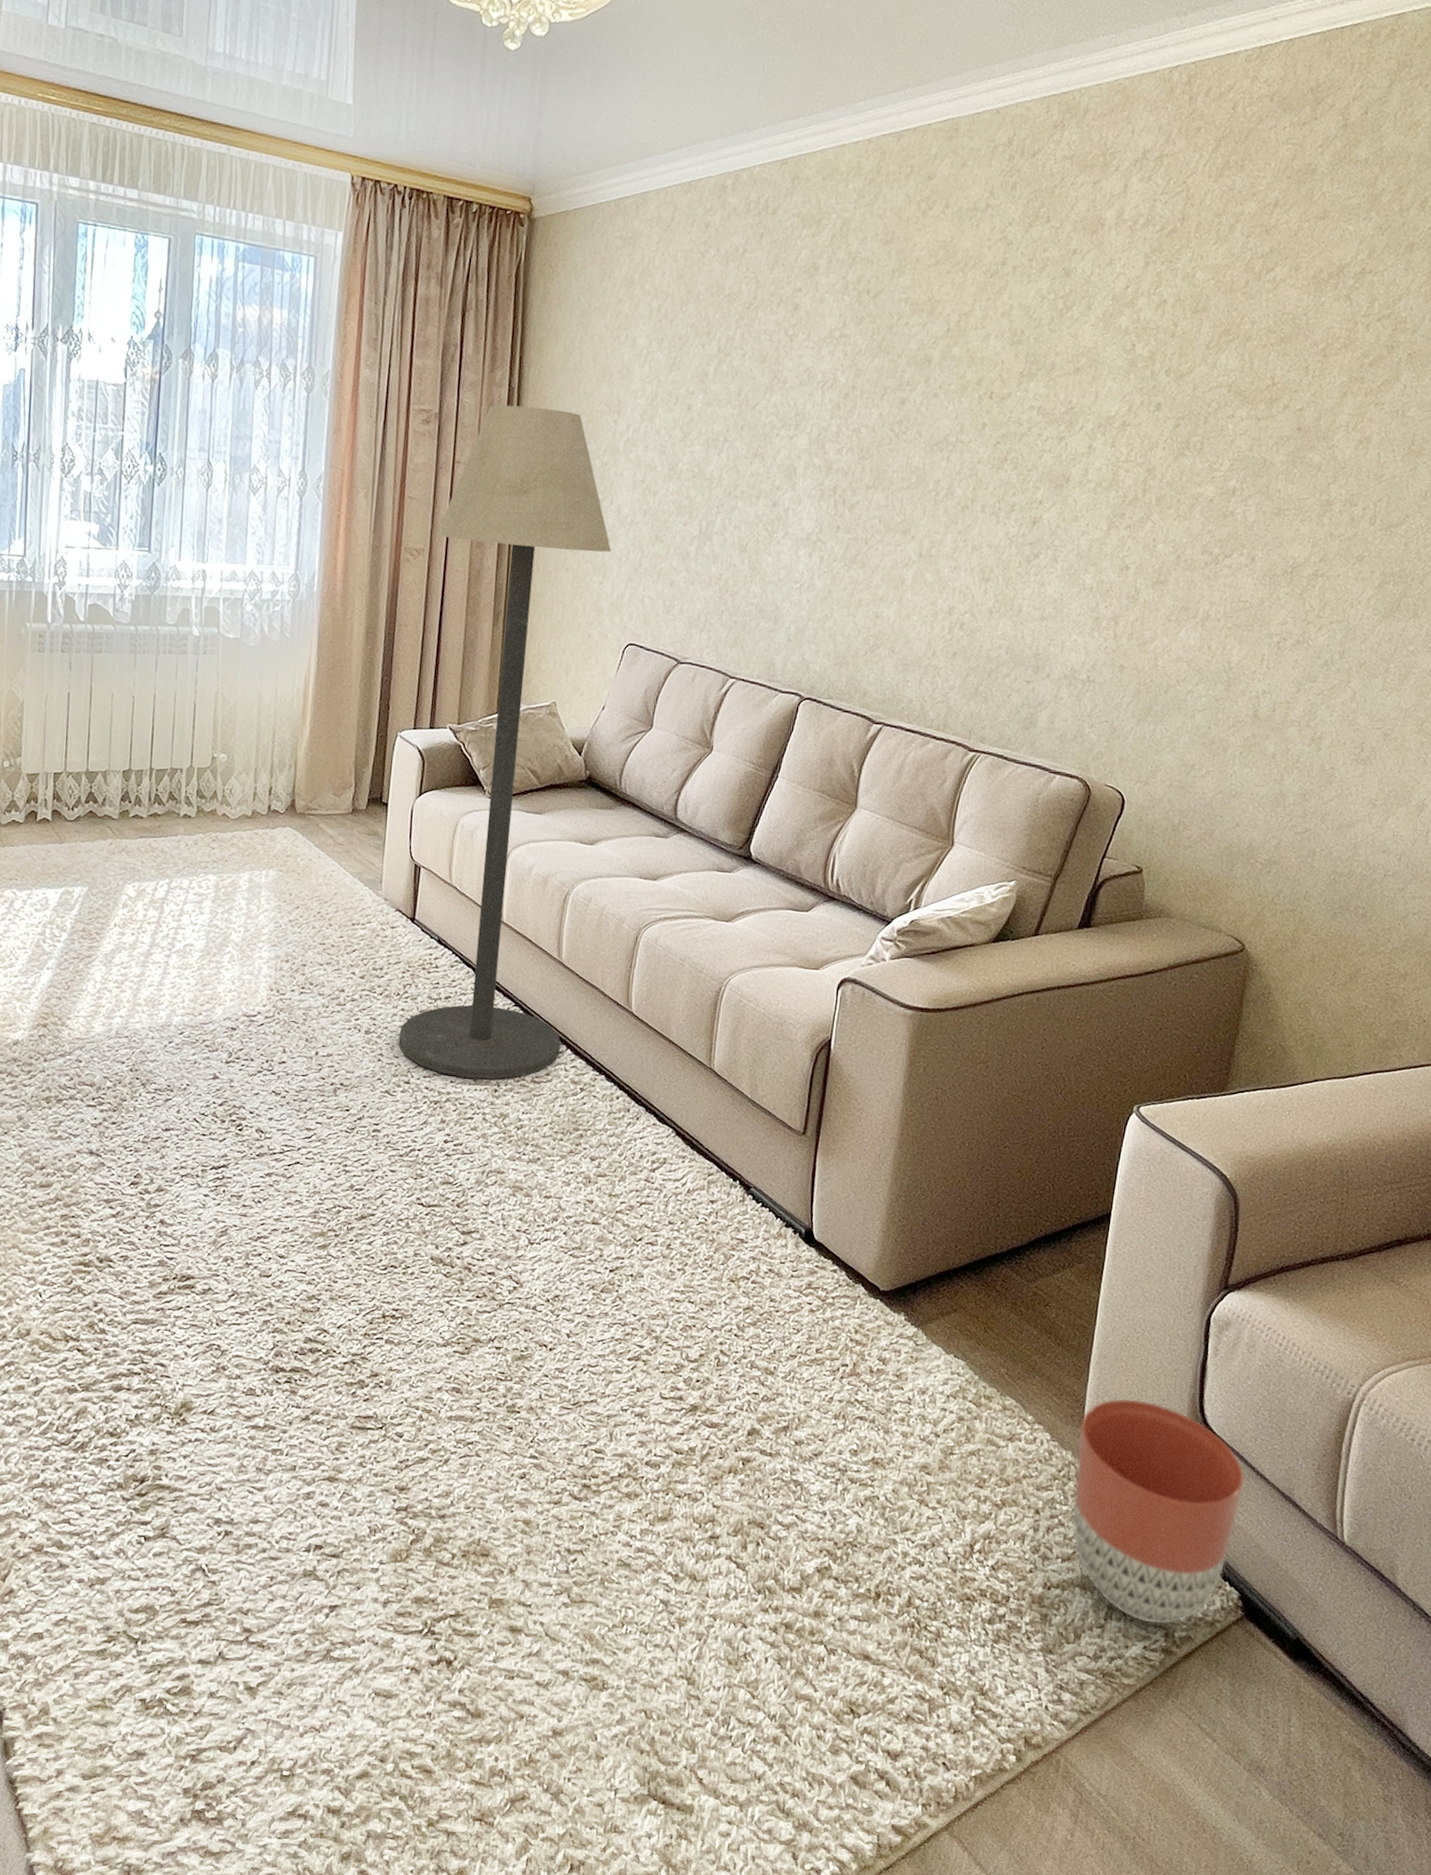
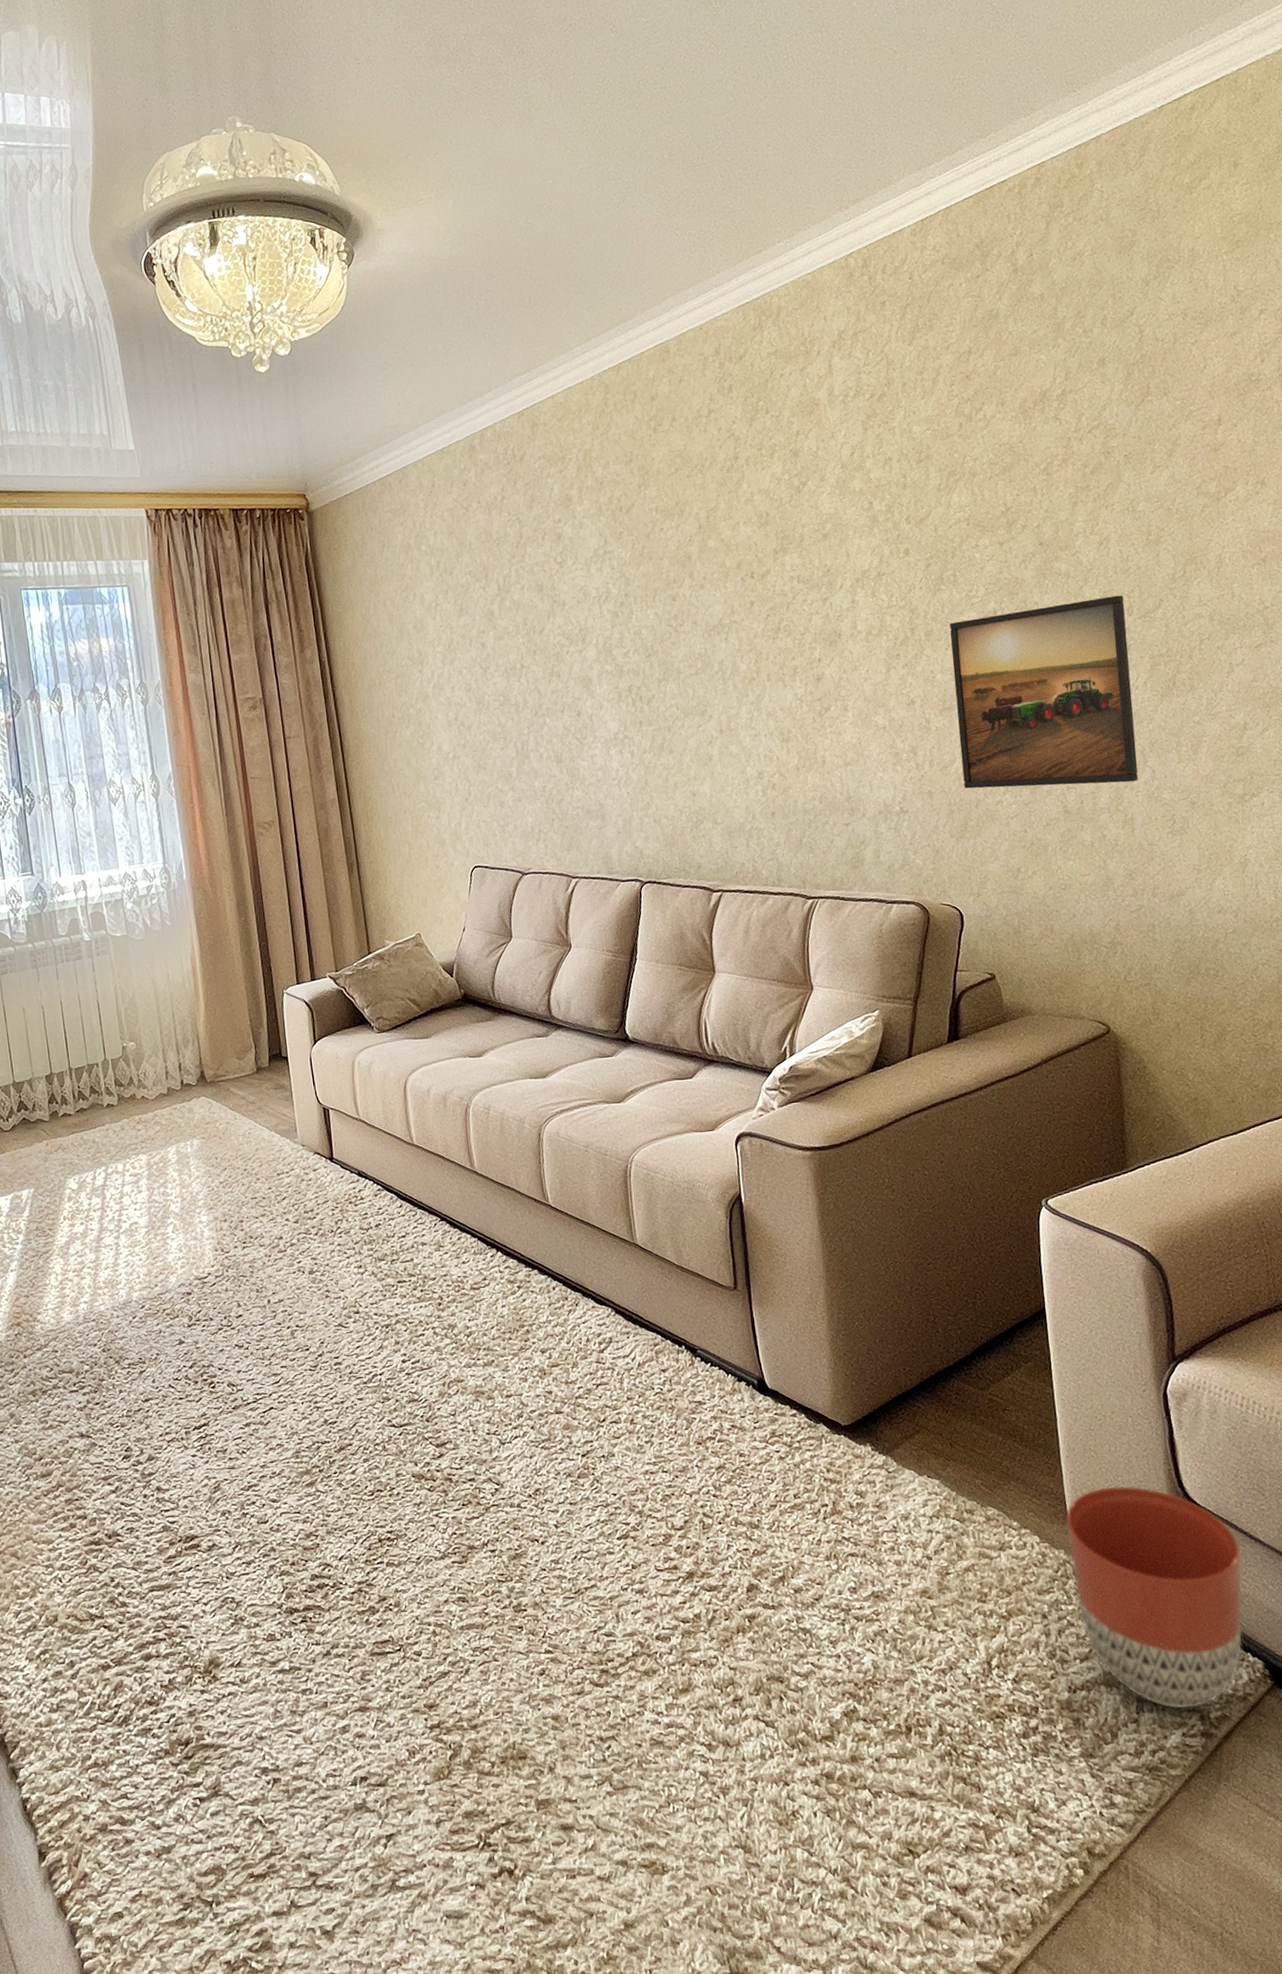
floor lamp: present [398,404,612,1080] -> none [281,671,492,1298]
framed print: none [1158,492,1370,700] -> present [949,595,1138,789]

